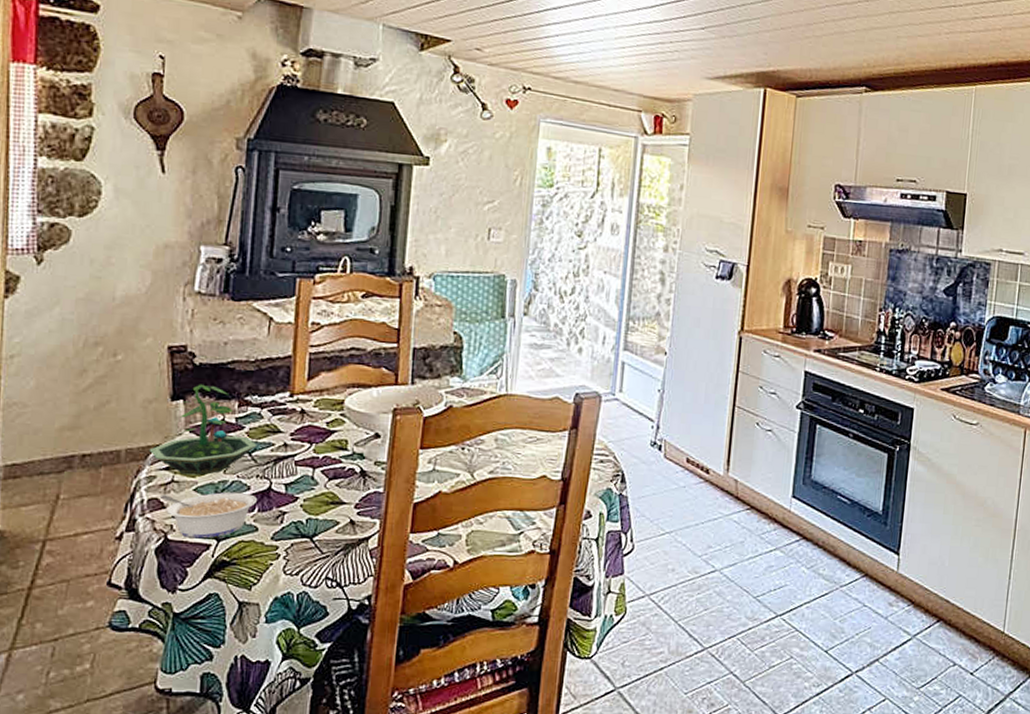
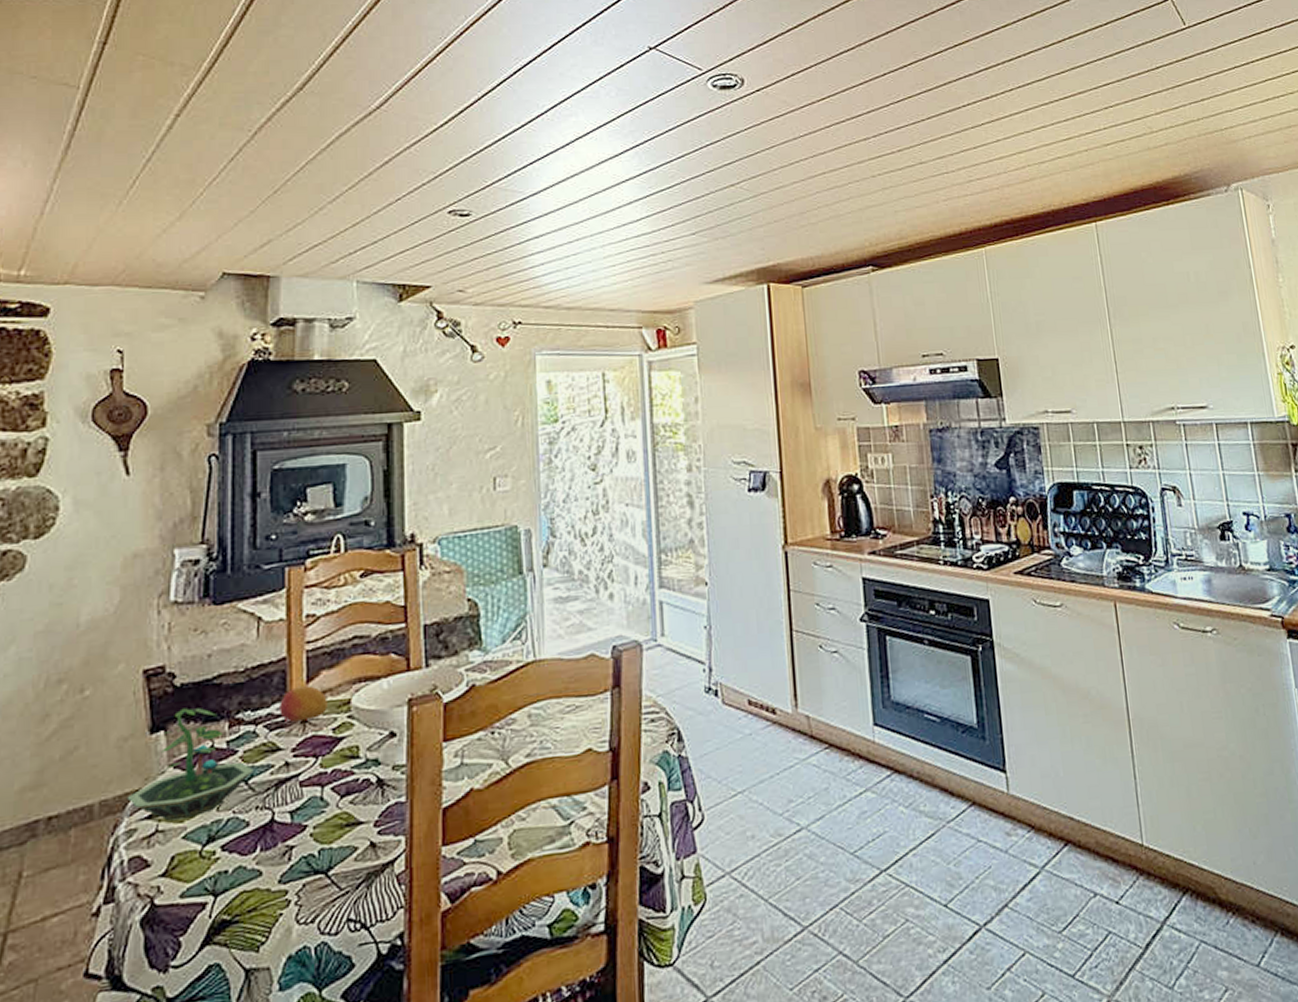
legume: present [159,492,258,539] -> none [142,830,259,899]
fruit: none [282,382,324,412] -> present [280,686,327,723]

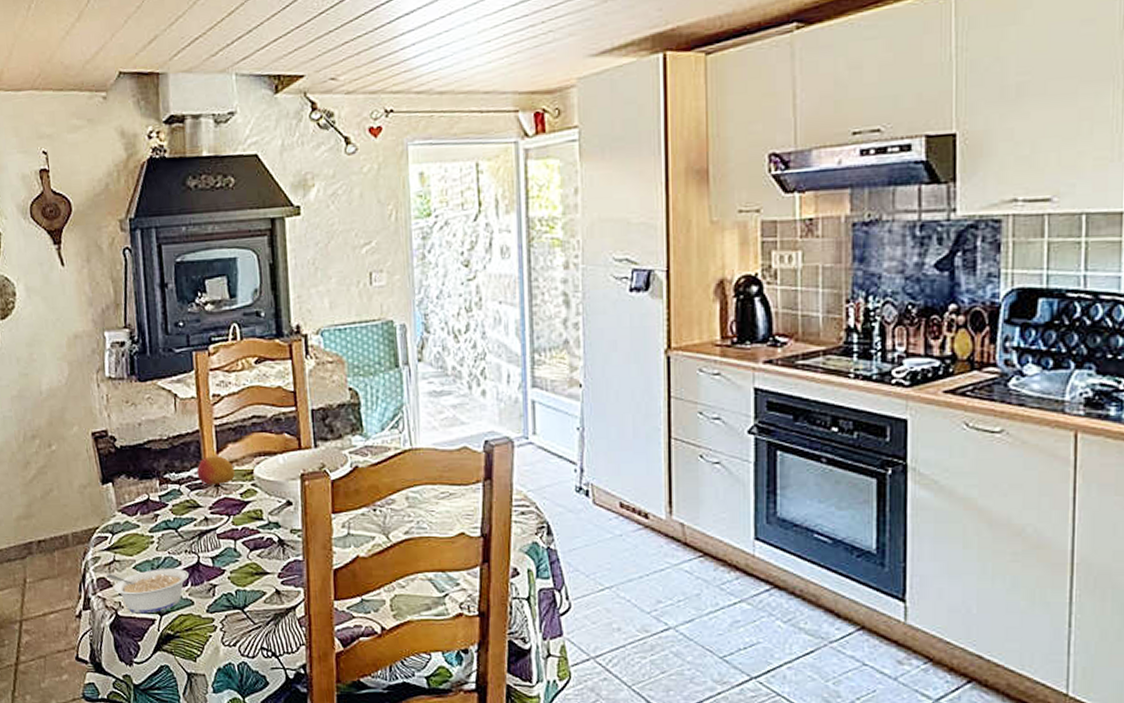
terrarium: present [127,708,254,821] -> none [90,466,181,554]
legume: none [142,830,259,899] -> present [106,567,190,614]

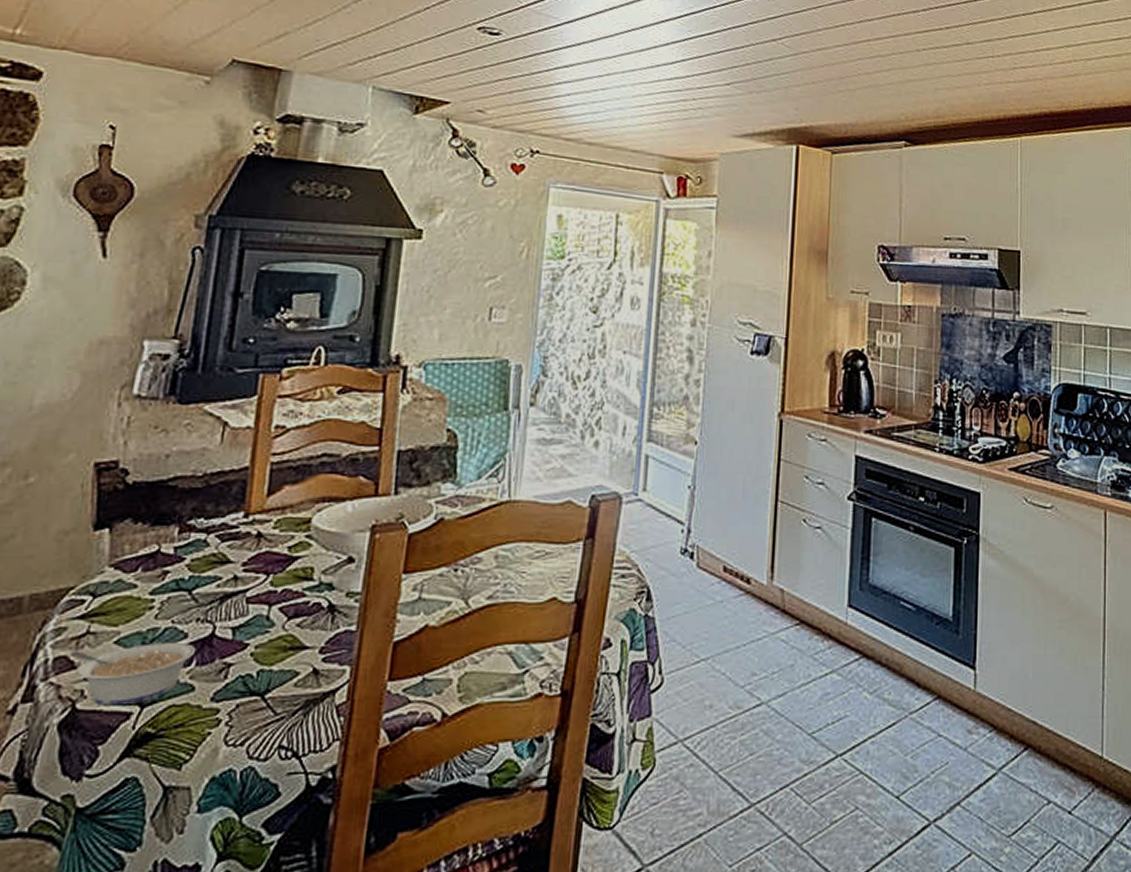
fruit: present [197,456,235,485] -> none [234,499,287,536]

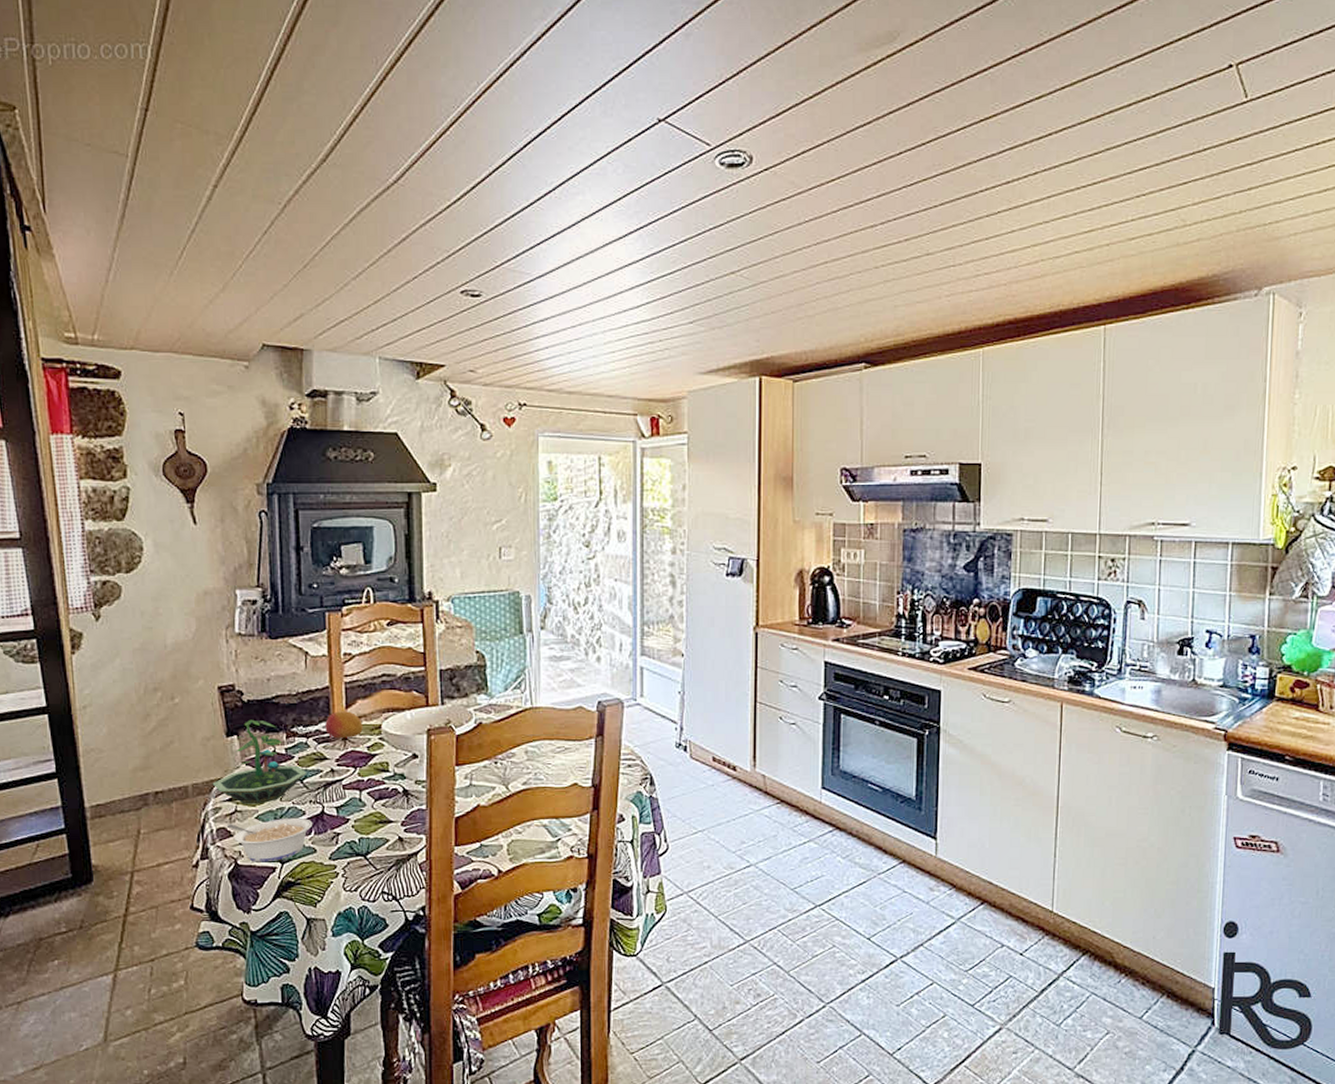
terrarium: none [60,507,200,623] -> present [212,719,307,804]
fruit: none [234,499,287,536] -> present [325,711,363,739]

